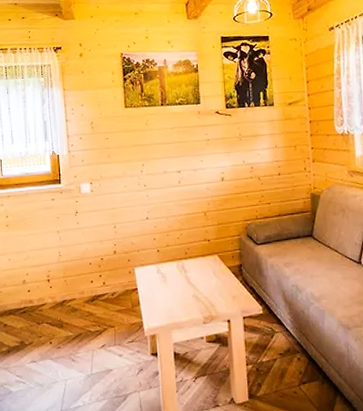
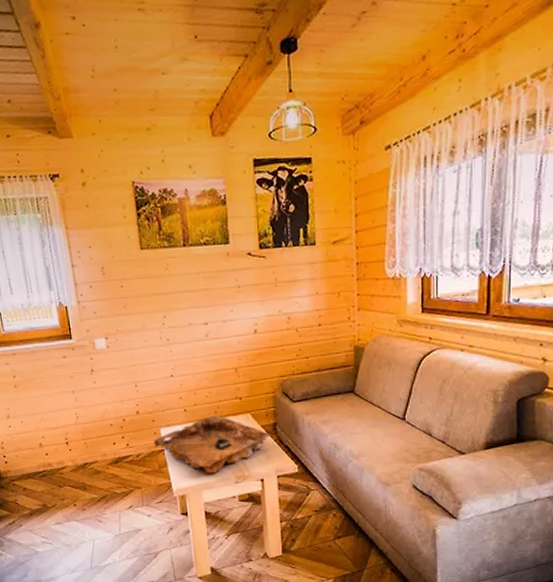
decorative tray: none [128,256,237,314] -> present [153,415,272,474]

